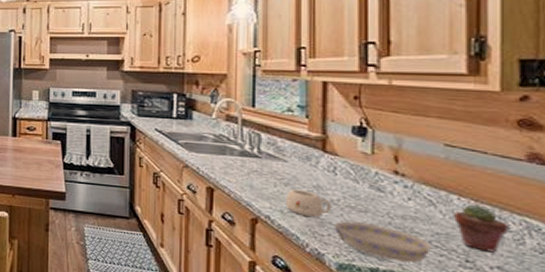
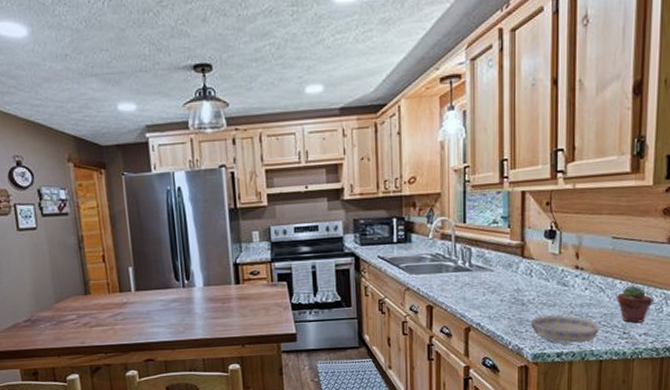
mug: present [286,189,332,217] -> none [493,294,529,318]

